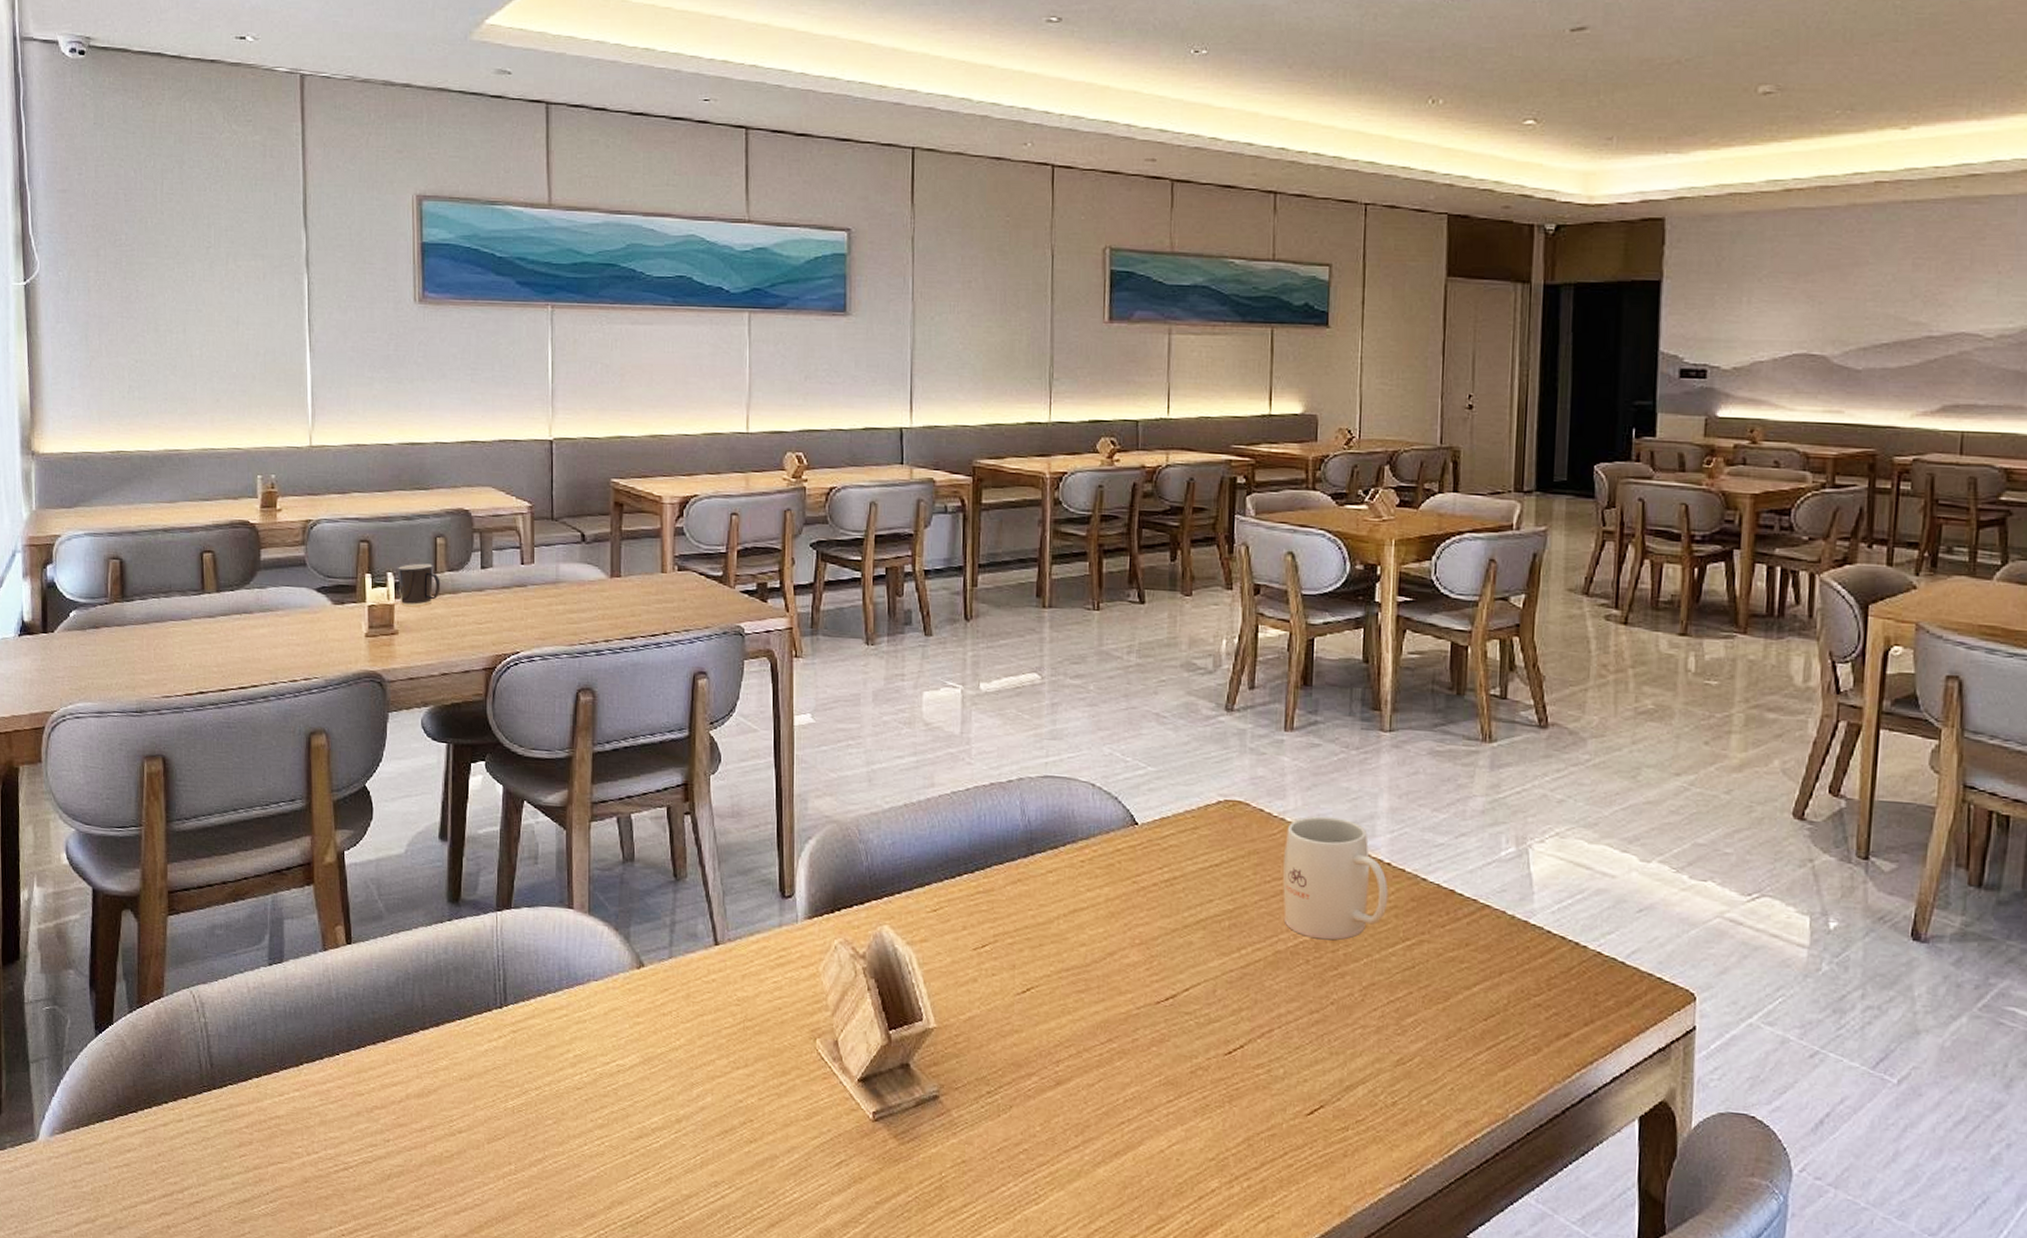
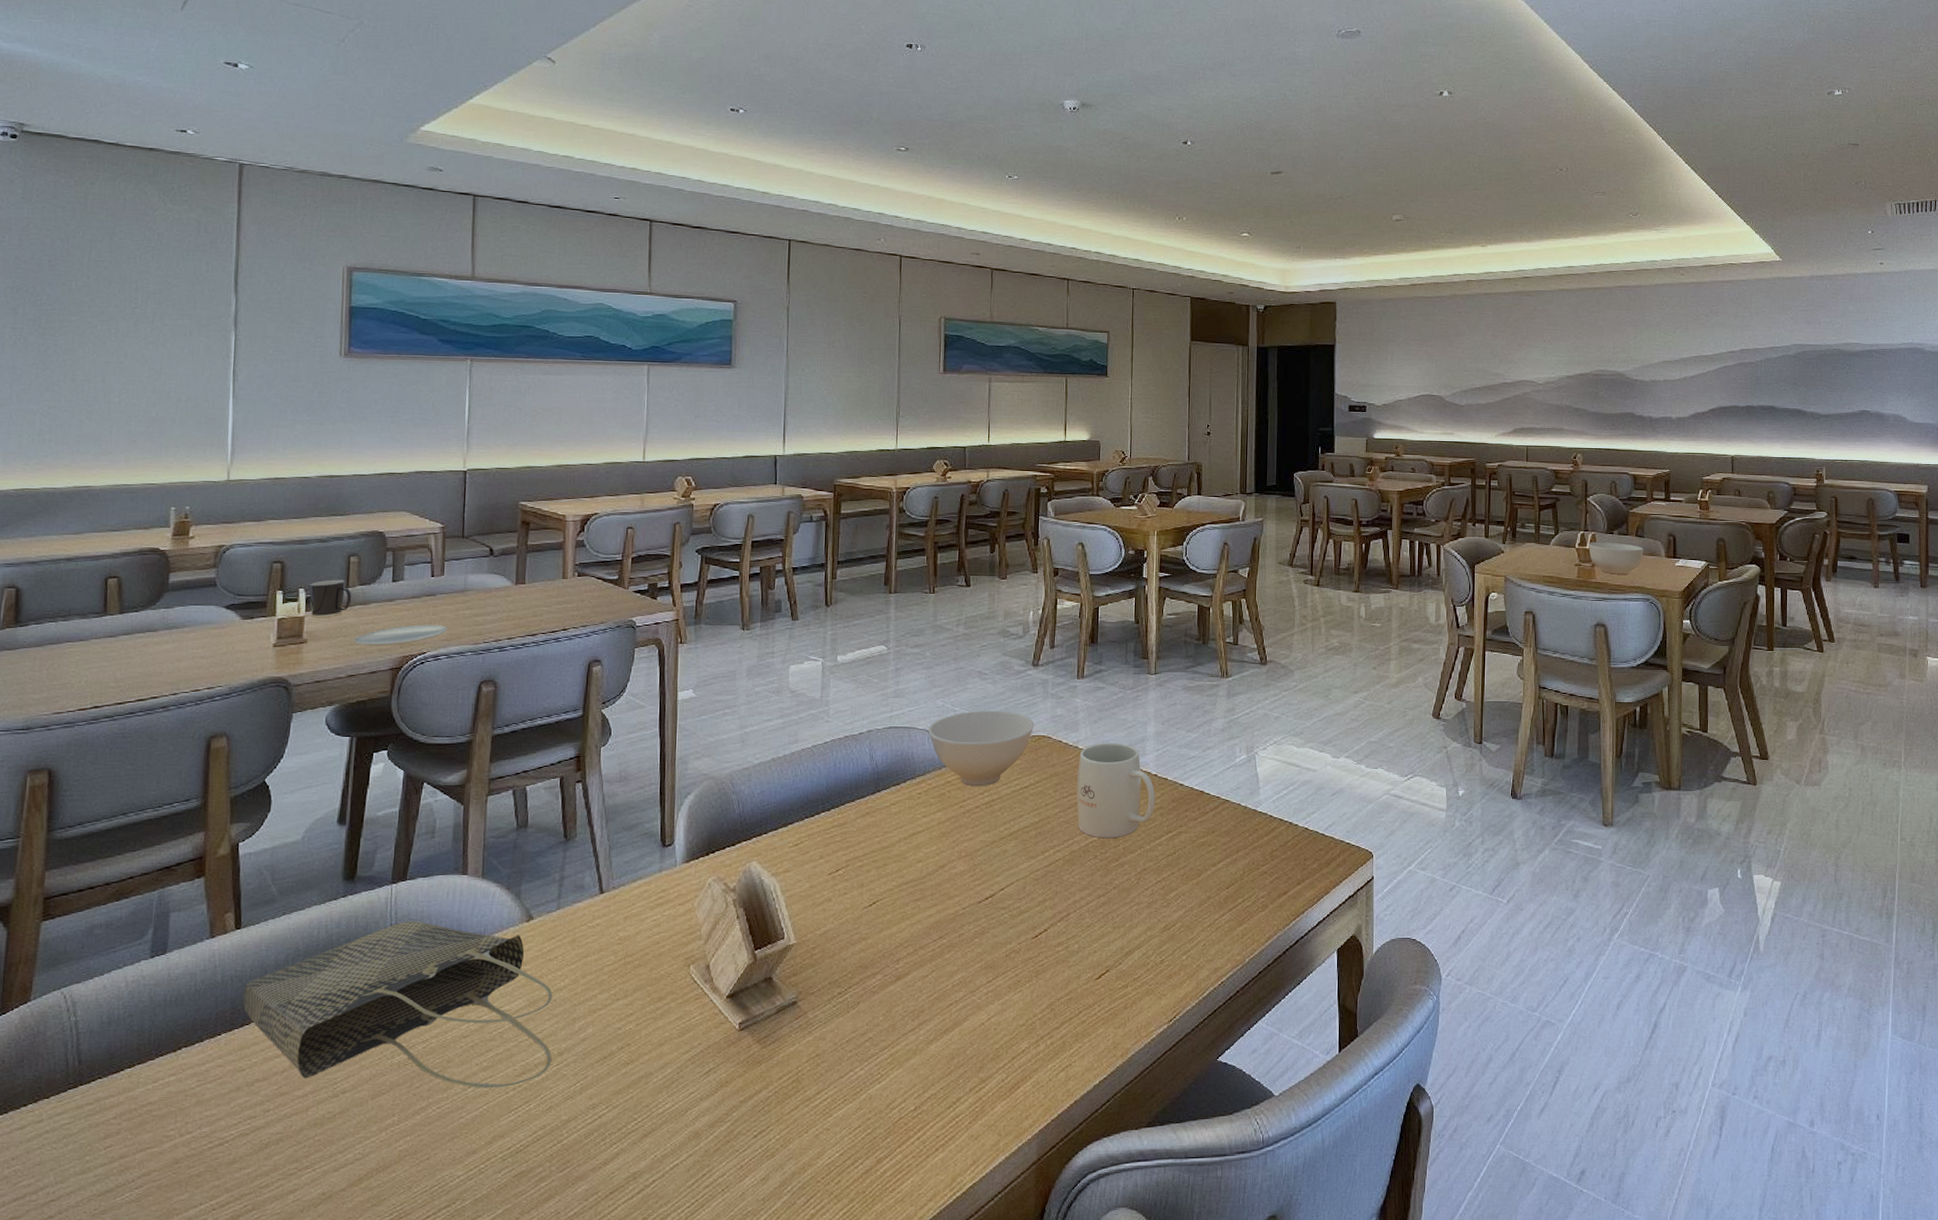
tote bag: none [357,953,669,1151] -> present [243,921,553,1089]
plate: none [445,619,541,643] -> present [353,624,448,647]
bowl: none [1092,763,1229,860] -> present [927,710,1035,787]

